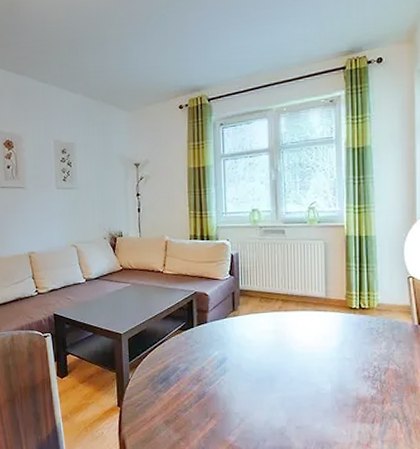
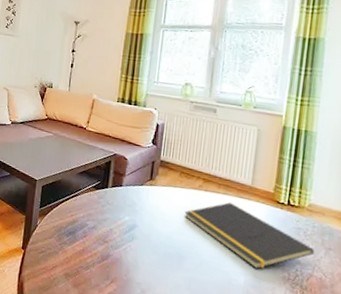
notepad: none [269,316,388,375] -> present [184,201,315,270]

